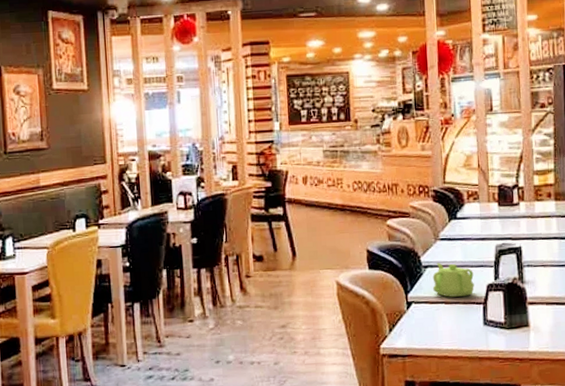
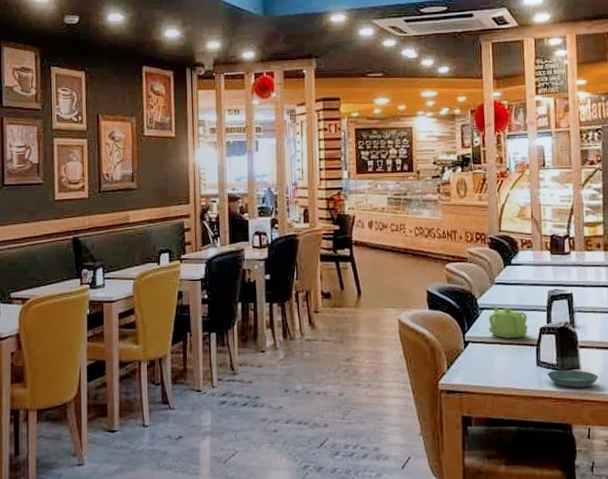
saucer: none [494,327,548,347] -> present [547,369,598,388]

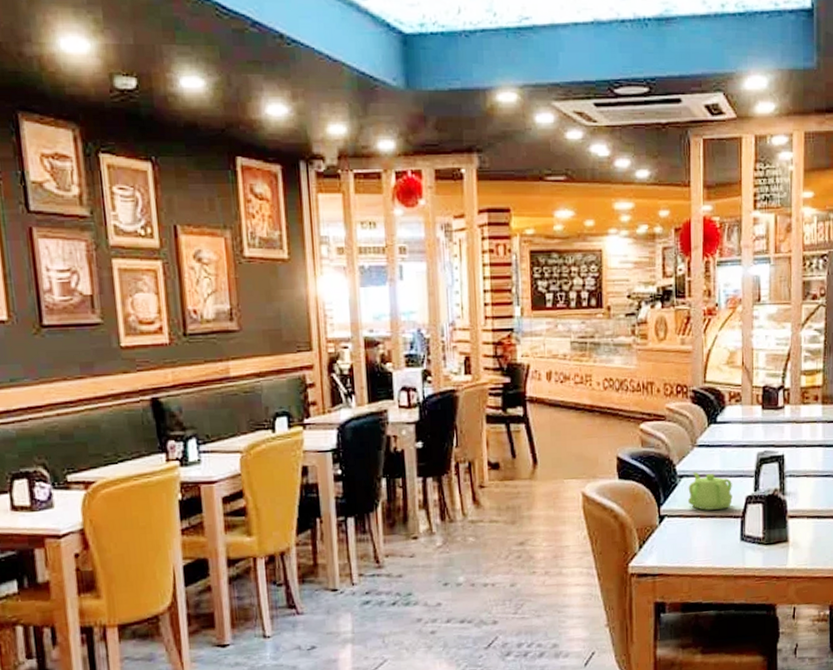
saucer: present [547,369,598,388] -> none [751,543,807,564]

